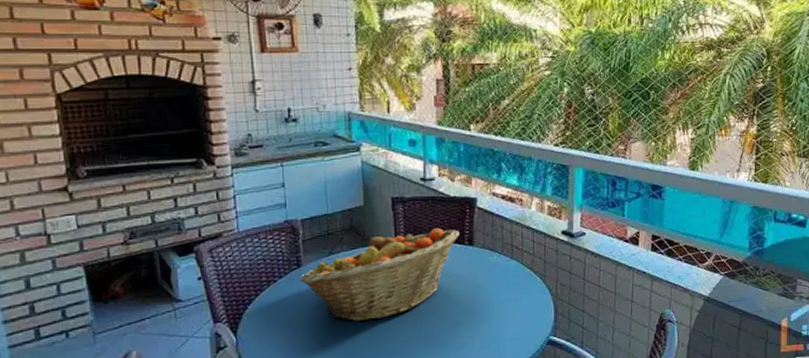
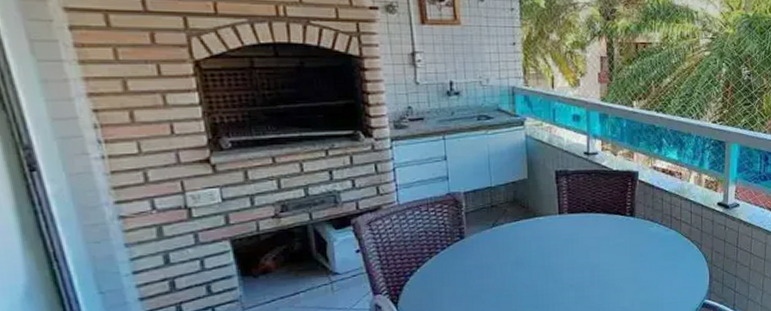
fruit basket: present [299,227,459,321] -> none [462,200,621,290]

